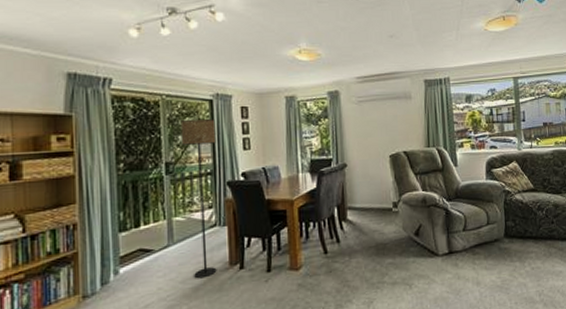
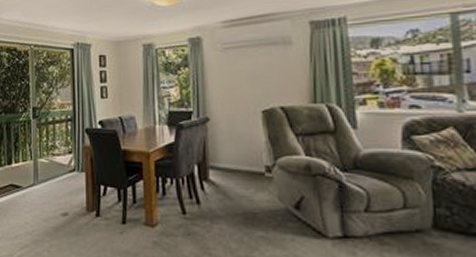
floor lamp: present [180,118,217,279] -> none [45,66,76,220]

